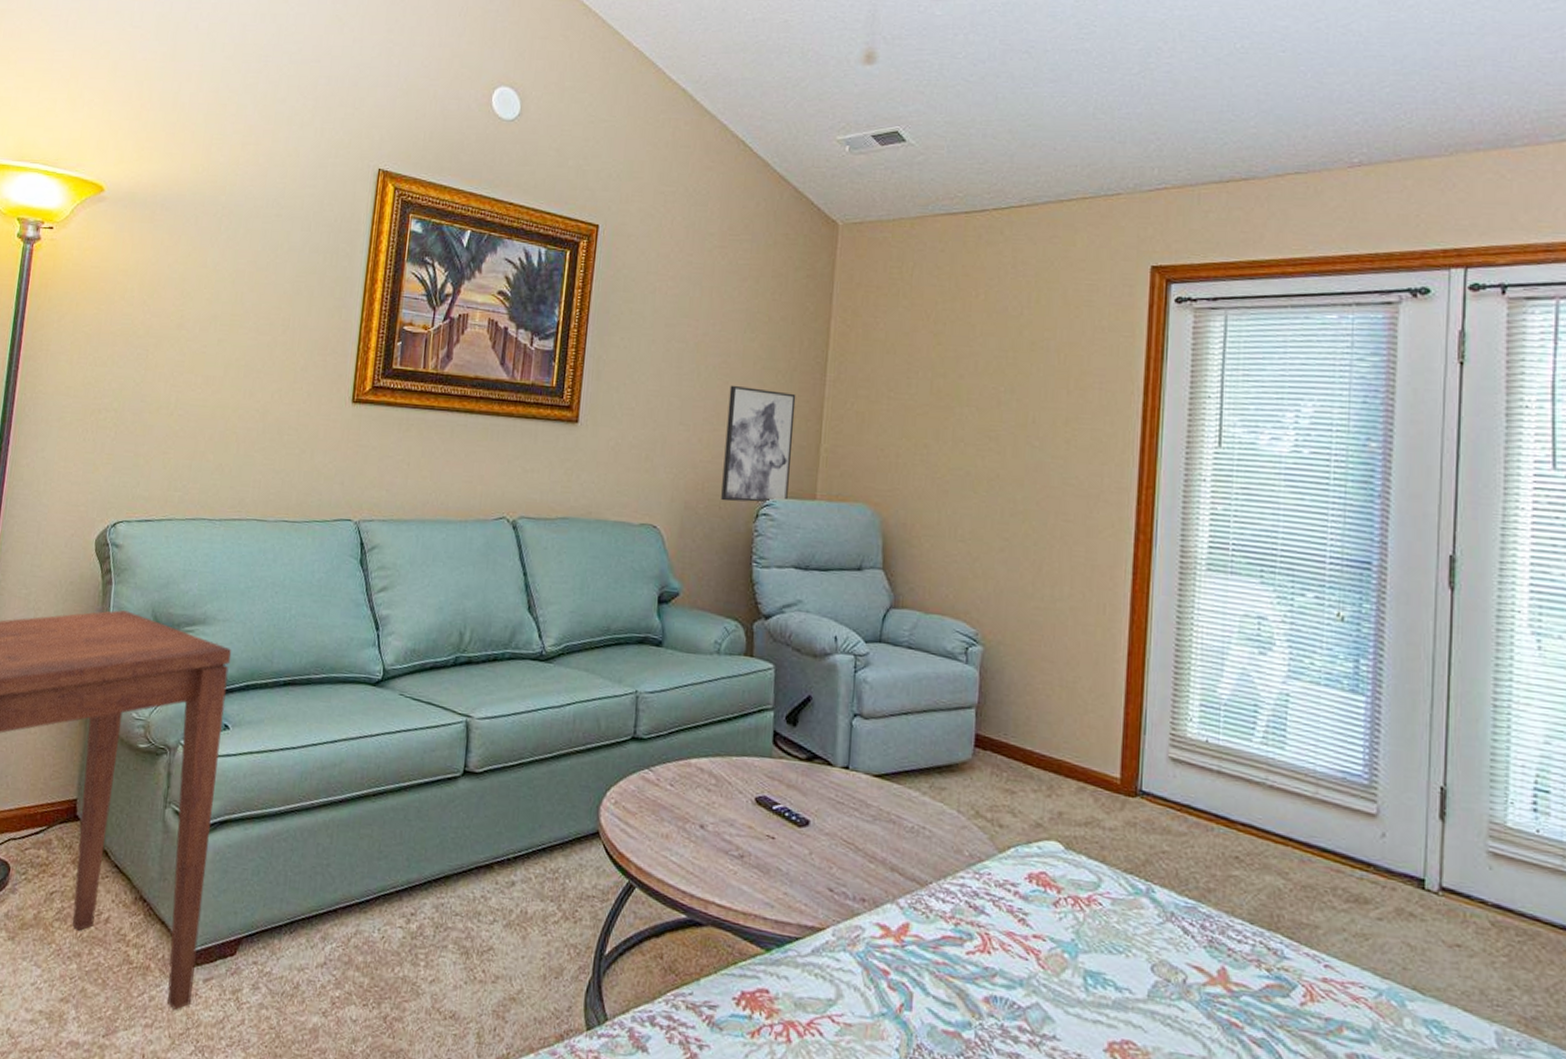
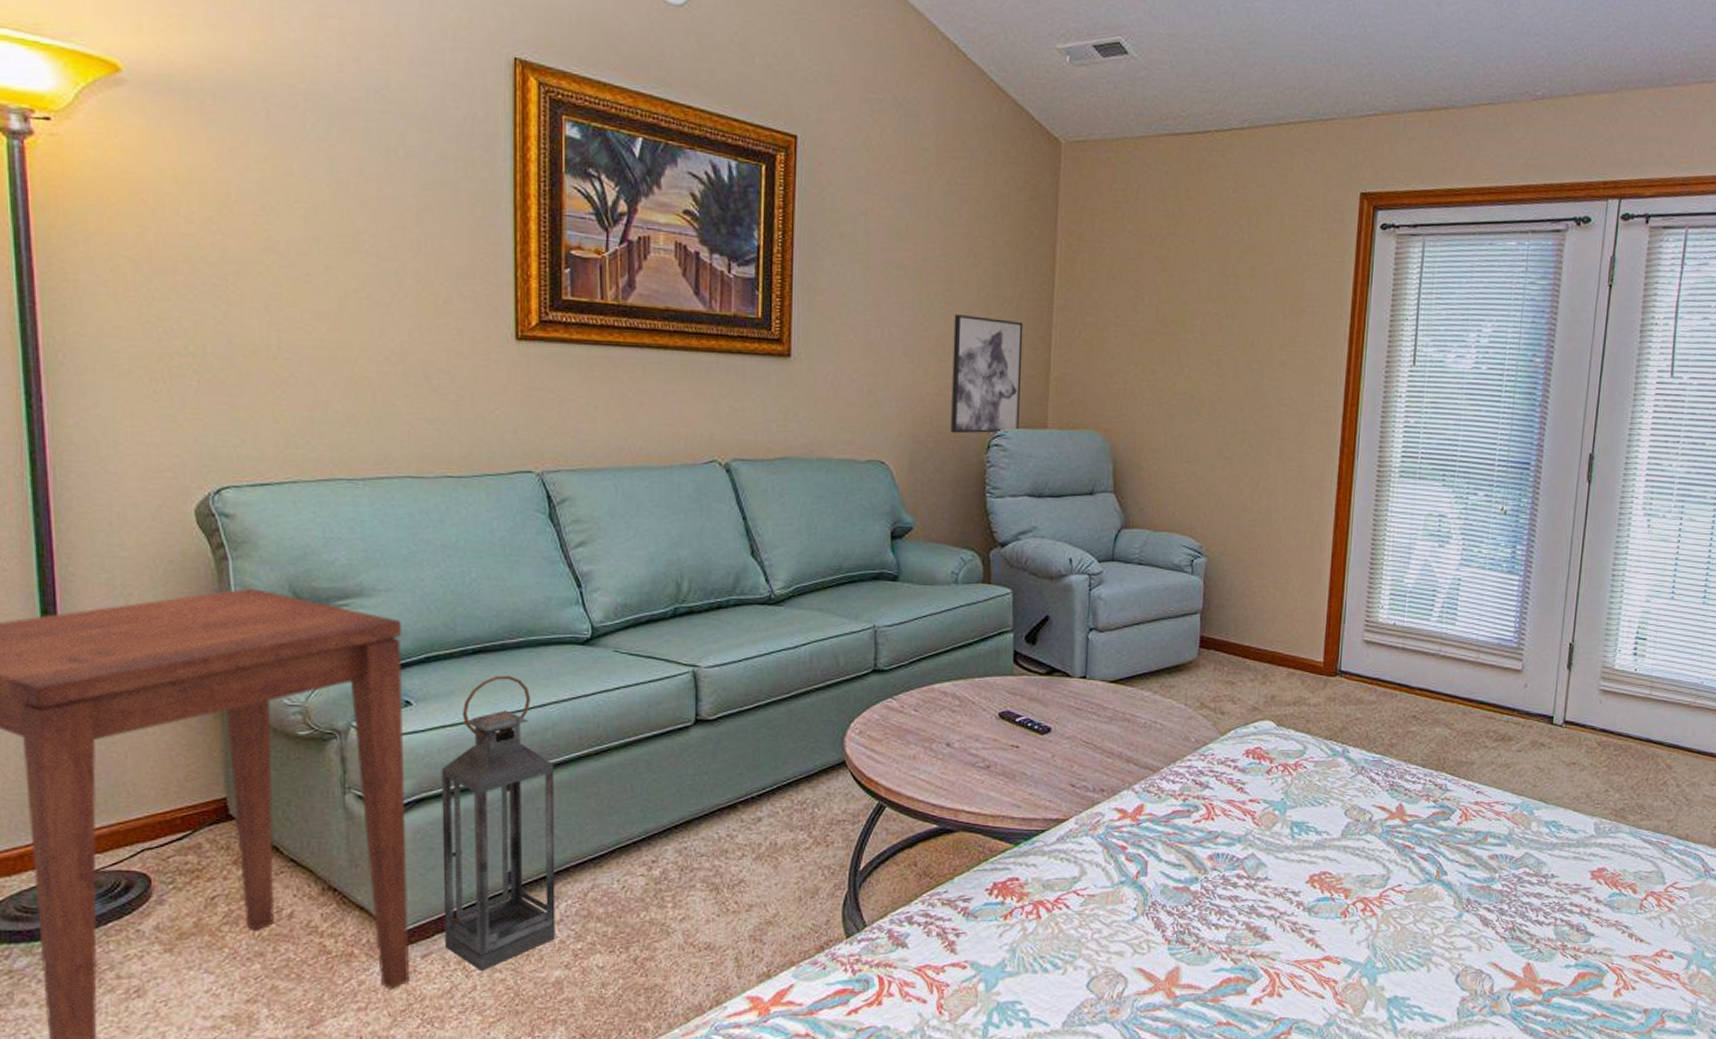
lantern: none [224,708,337,1005] -> present [441,676,556,970]

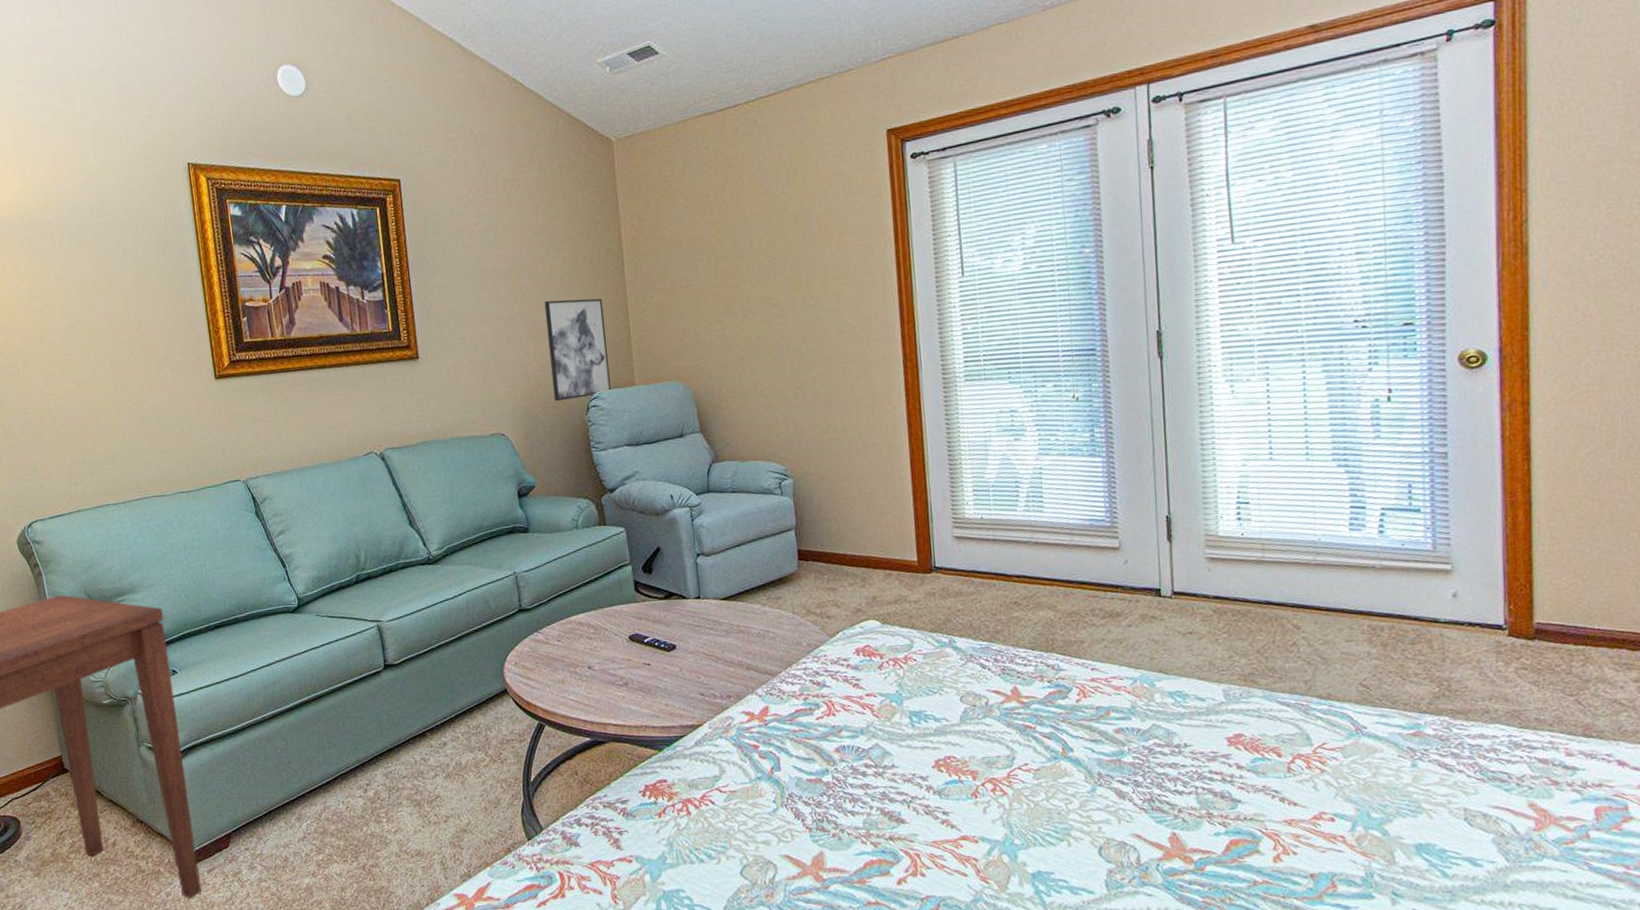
lantern: present [441,676,556,970] -> none [204,643,302,881]

